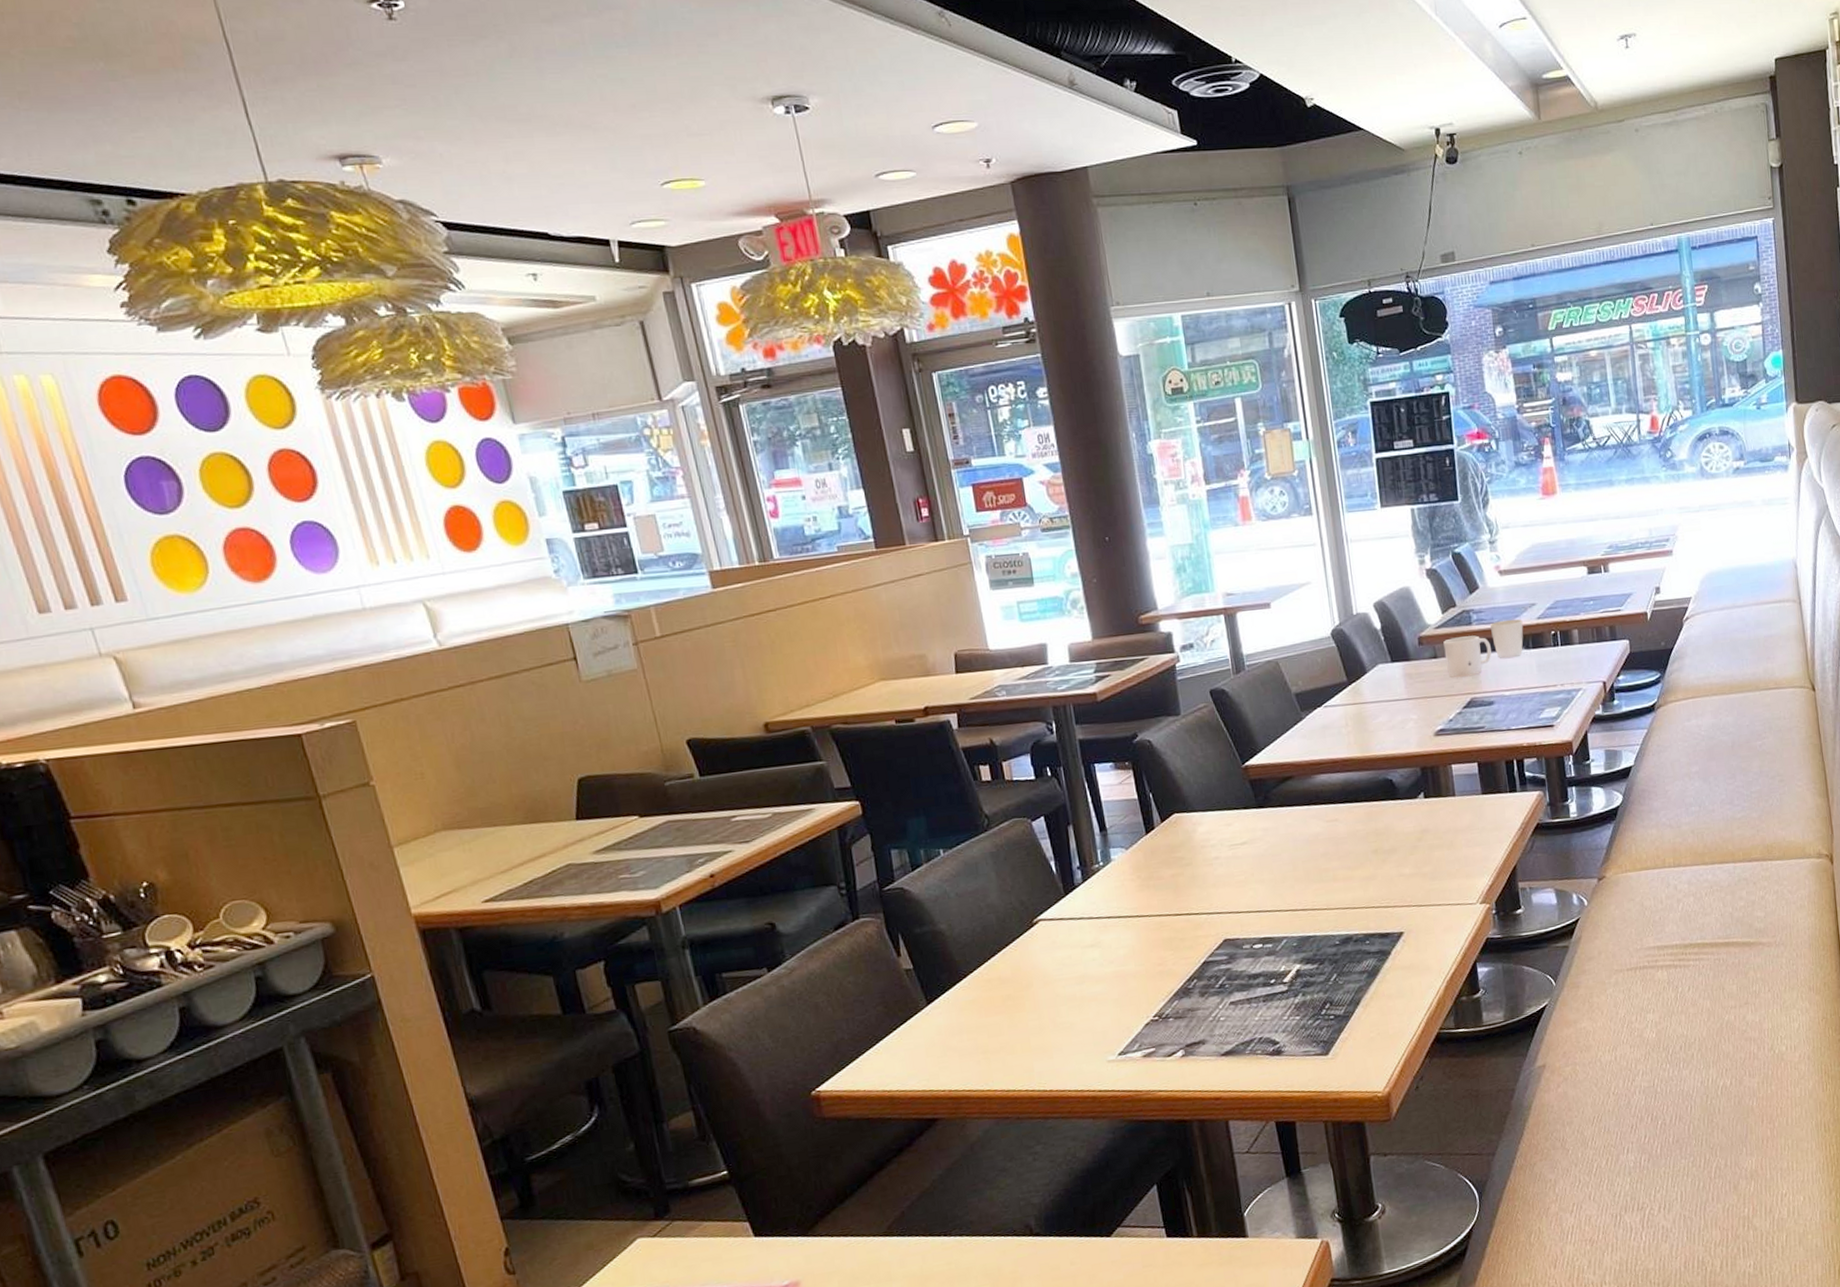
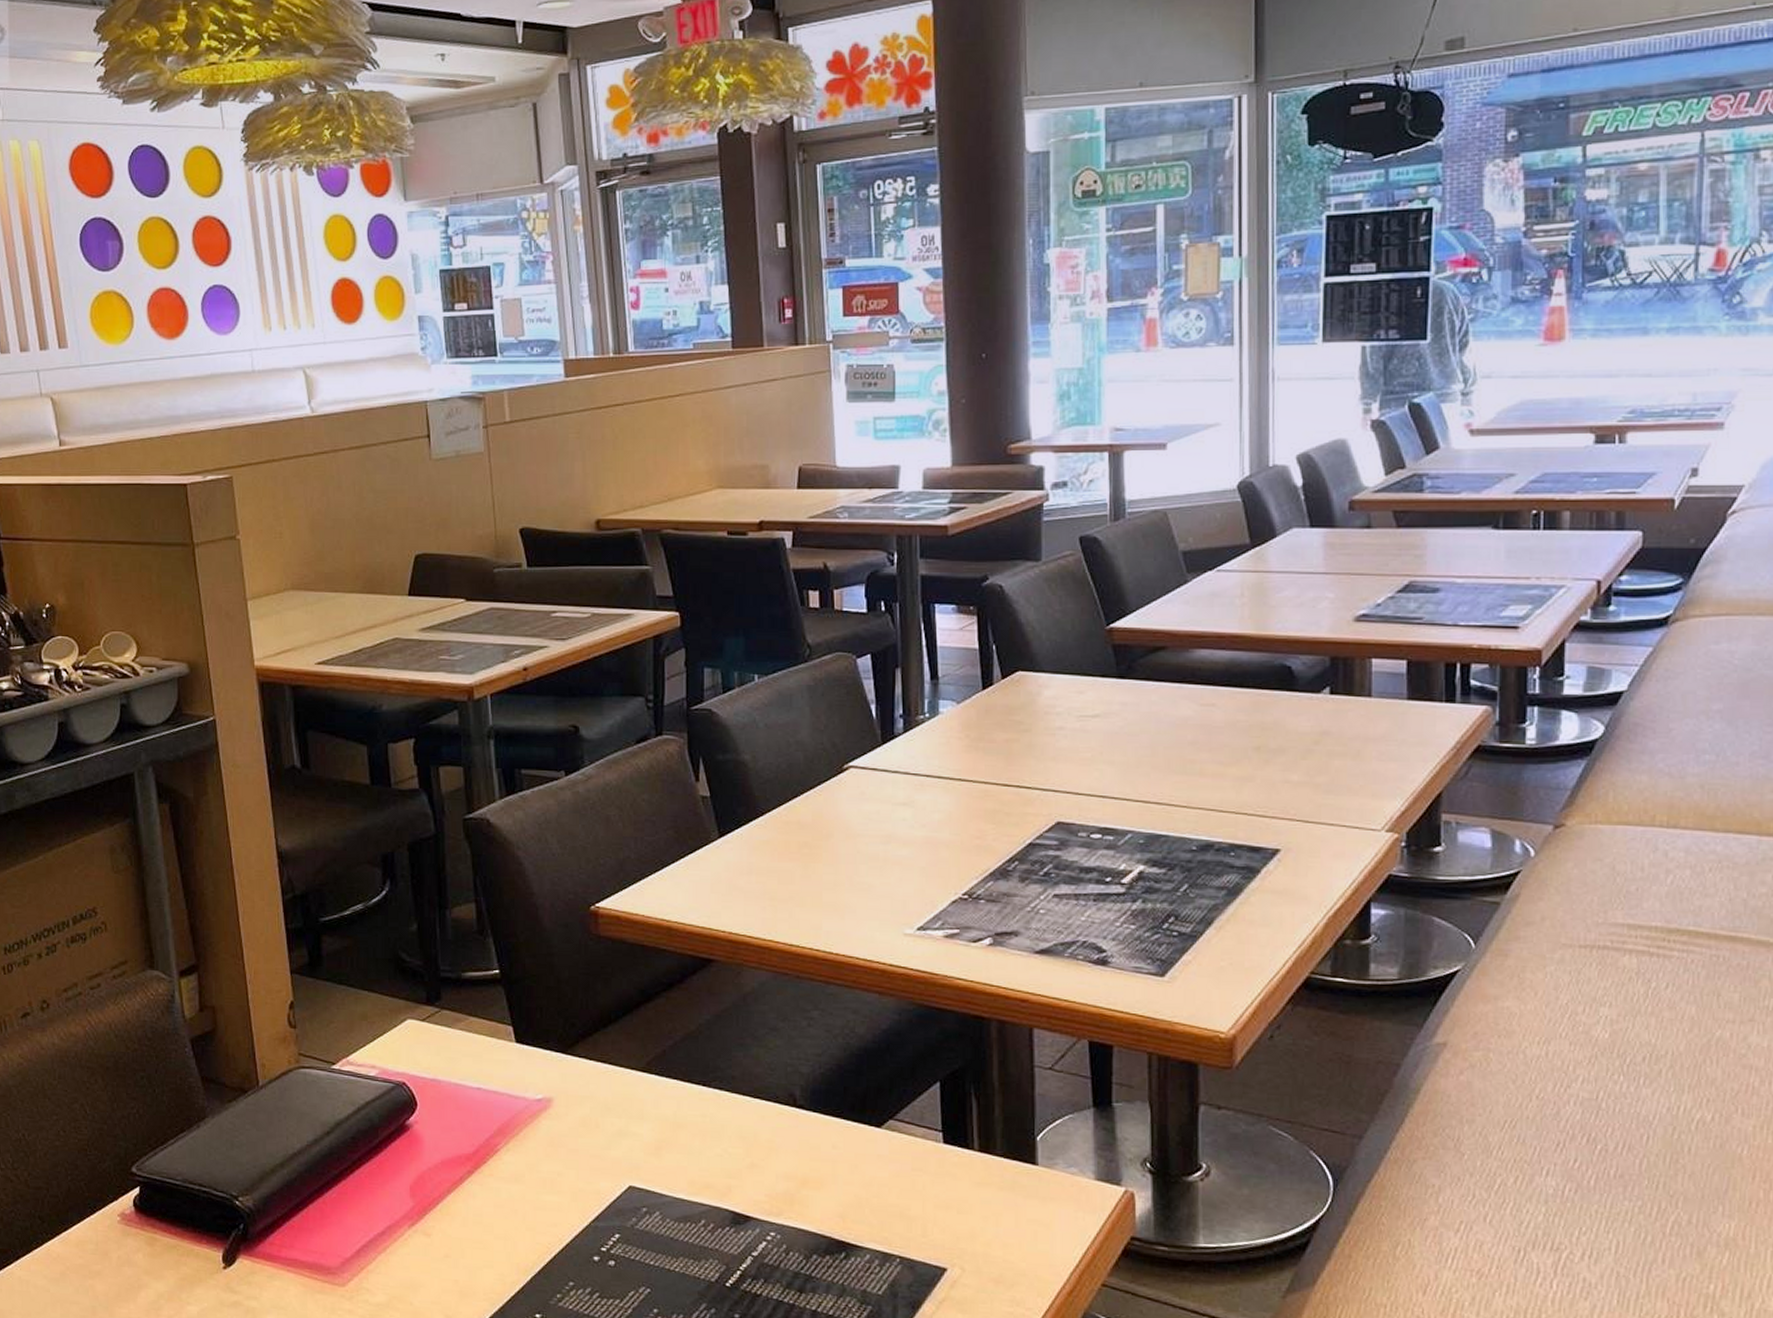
mug: present [1443,635,1492,678] -> none [1381,505,1447,555]
cup: present [1490,619,1524,659] -> none [1448,490,1494,538]

